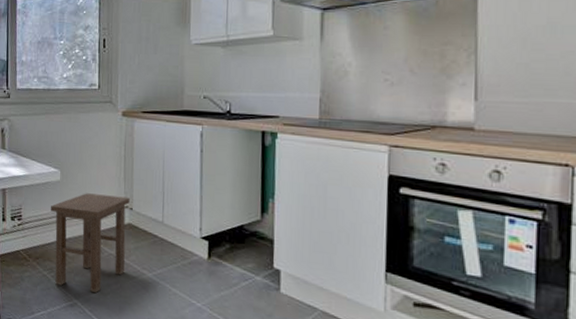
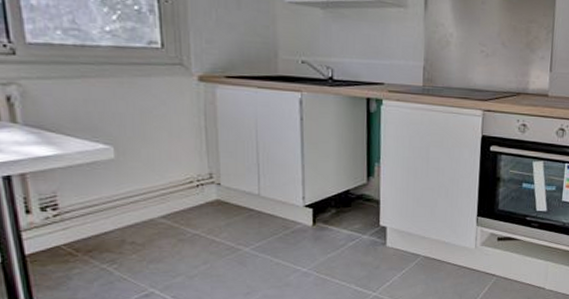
stool: present [51,193,130,294] -> none [104,171,216,278]

